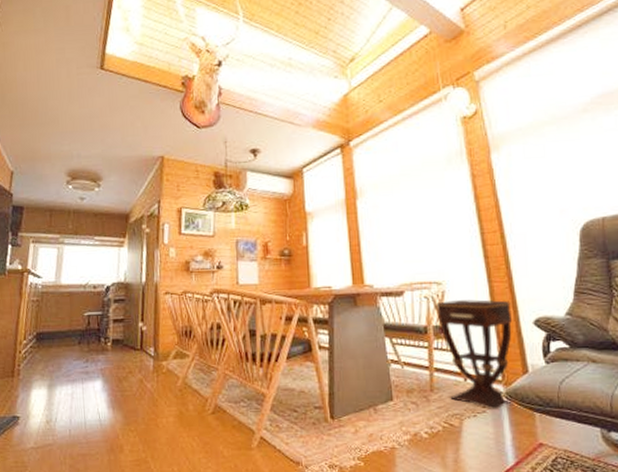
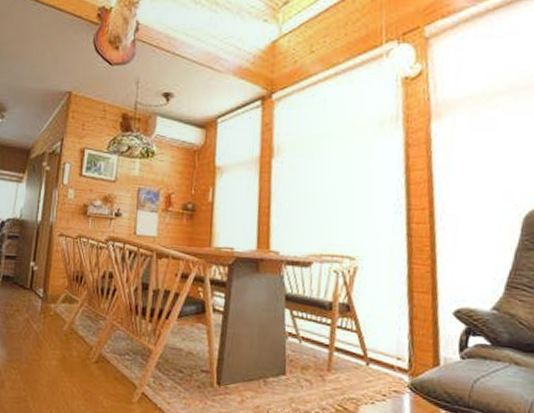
side table: present [436,299,513,409] -> none [346,278,430,400]

